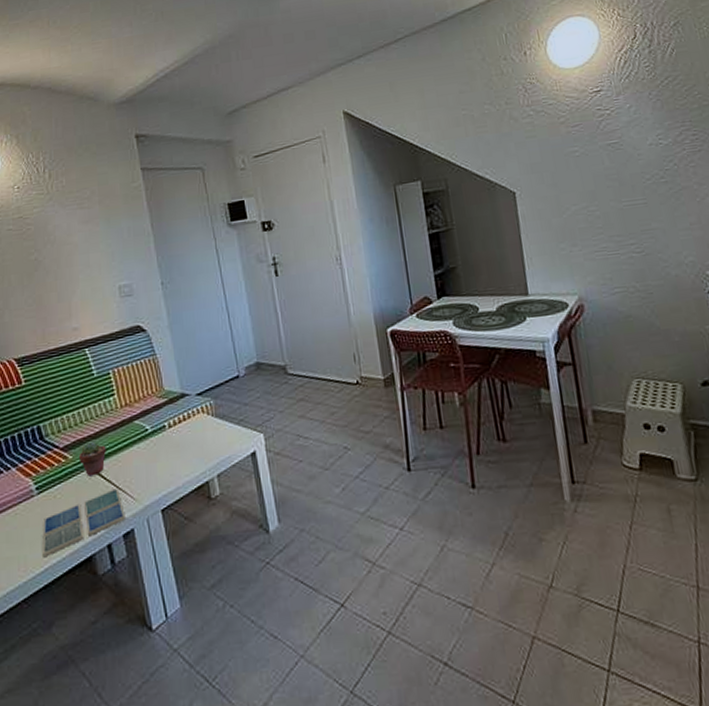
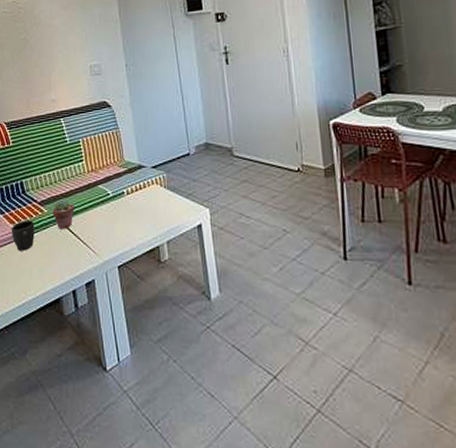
mug: none [27,469,58,508] -> present [11,220,35,251]
drink coaster: present [41,488,125,558] -> none [20,242,88,294]

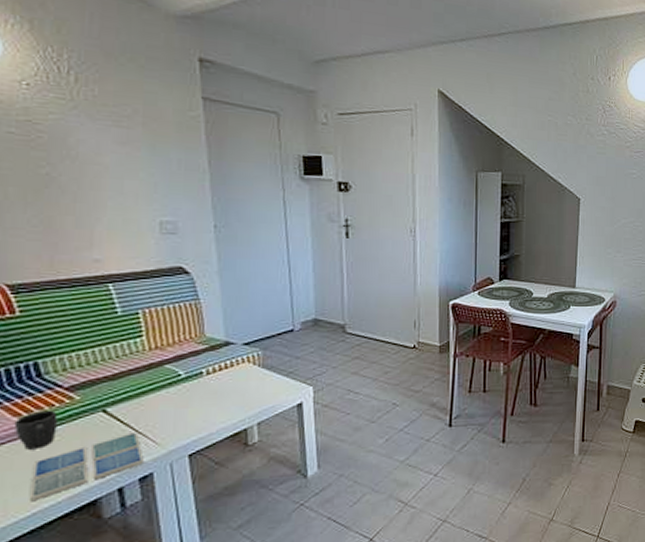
drink coaster: none [20,242,88,294] -> present [28,432,144,502]
potted succulent: present [52,199,74,229] -> none [88,383,126,419]

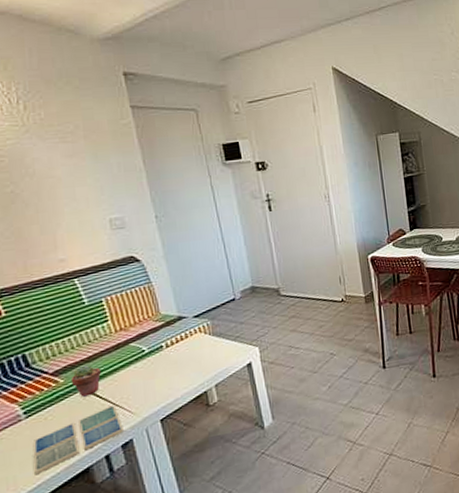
mug: present [14,410,58,450] -> none [12,393,49,431]
potted succulent: none [88,383,126,419] -> present [70,364,101,397]

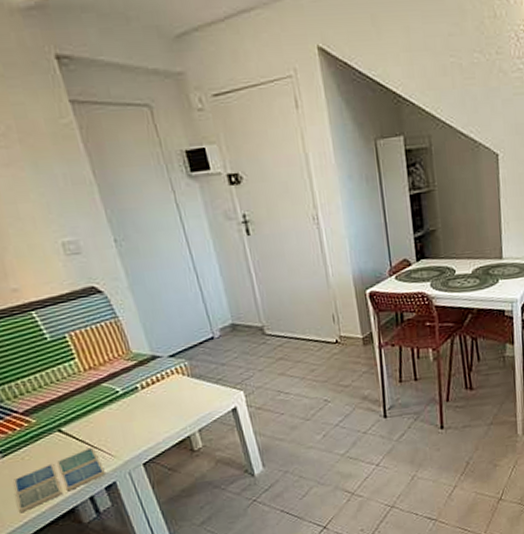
potted succulent: present [70,364,101,397] -> none [43,404,75,438]

